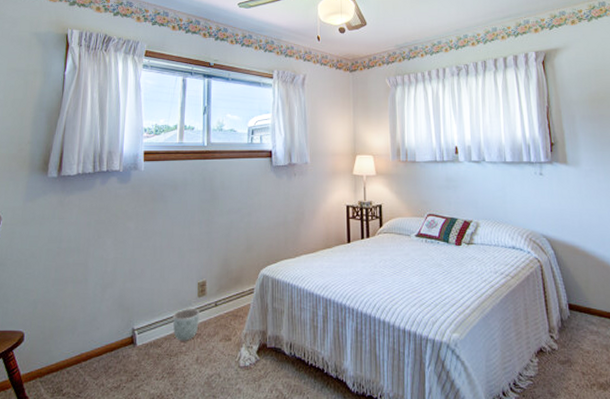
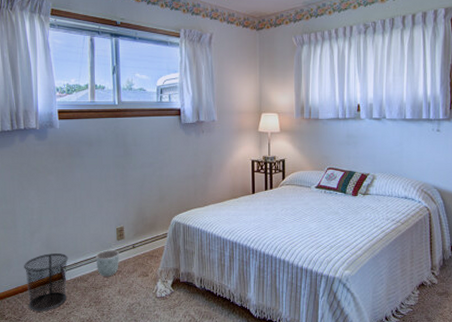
waste bin: none [90,313,142,384] -> present [24,253,69,311]

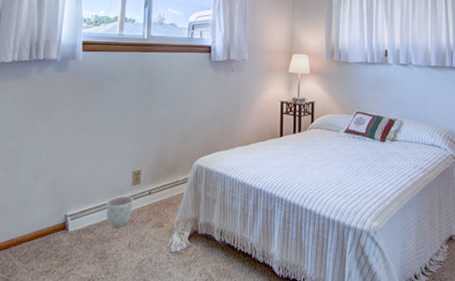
waste bin: present [24,253,69,311] -> none [21,199,75,269]

